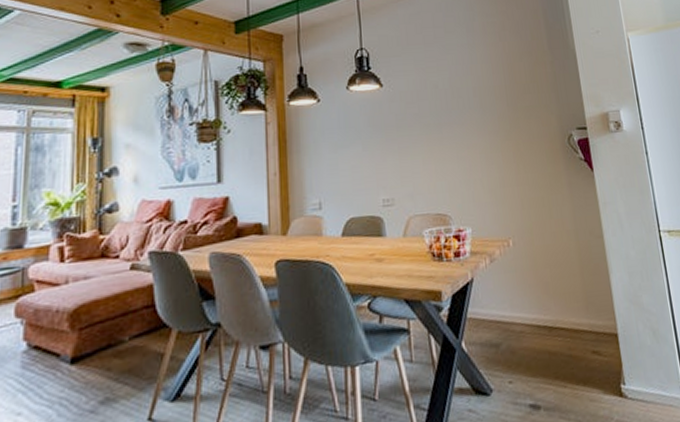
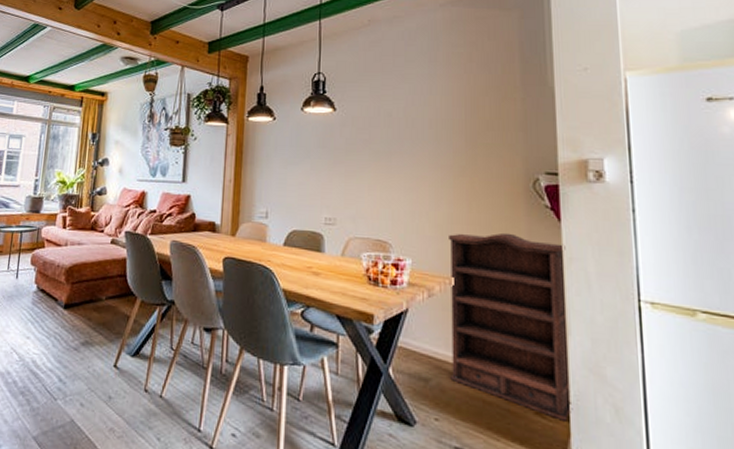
bookshelf: none [502,188,622,354] -> present [449,232,573,421]

